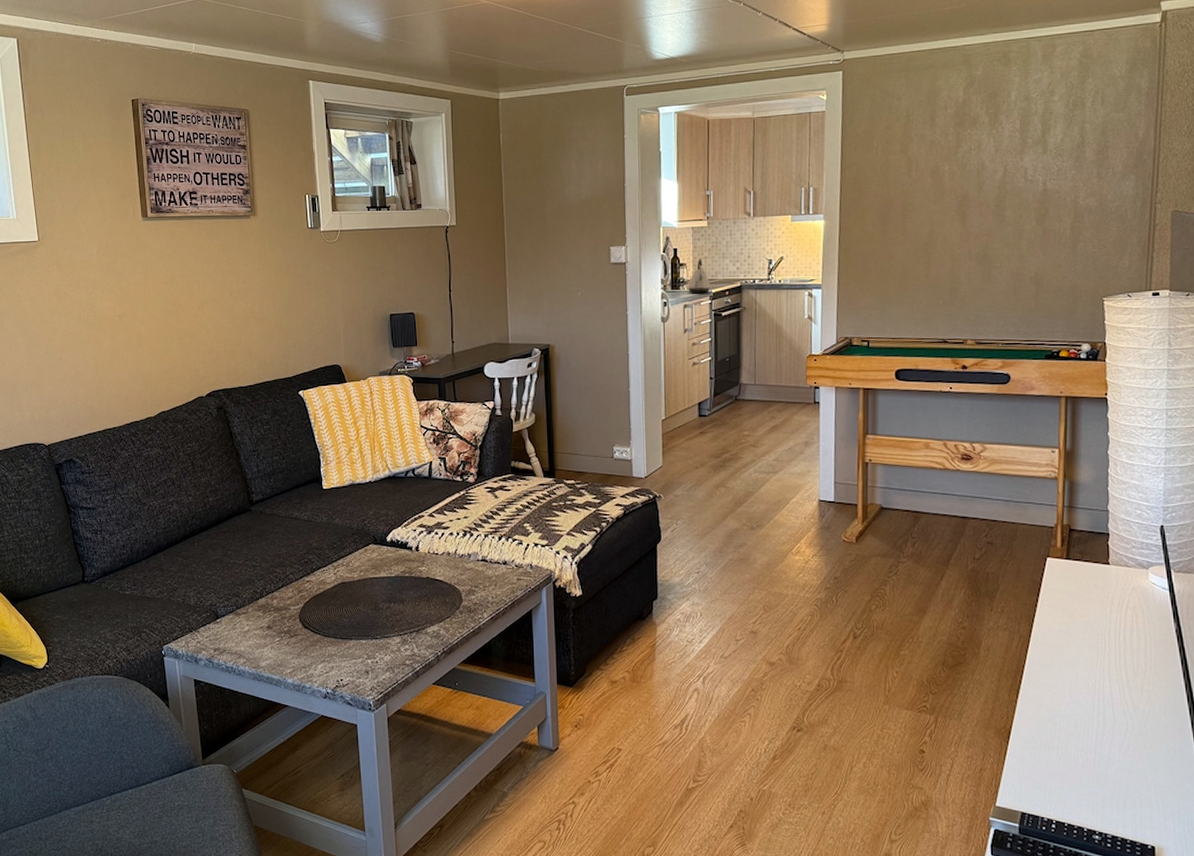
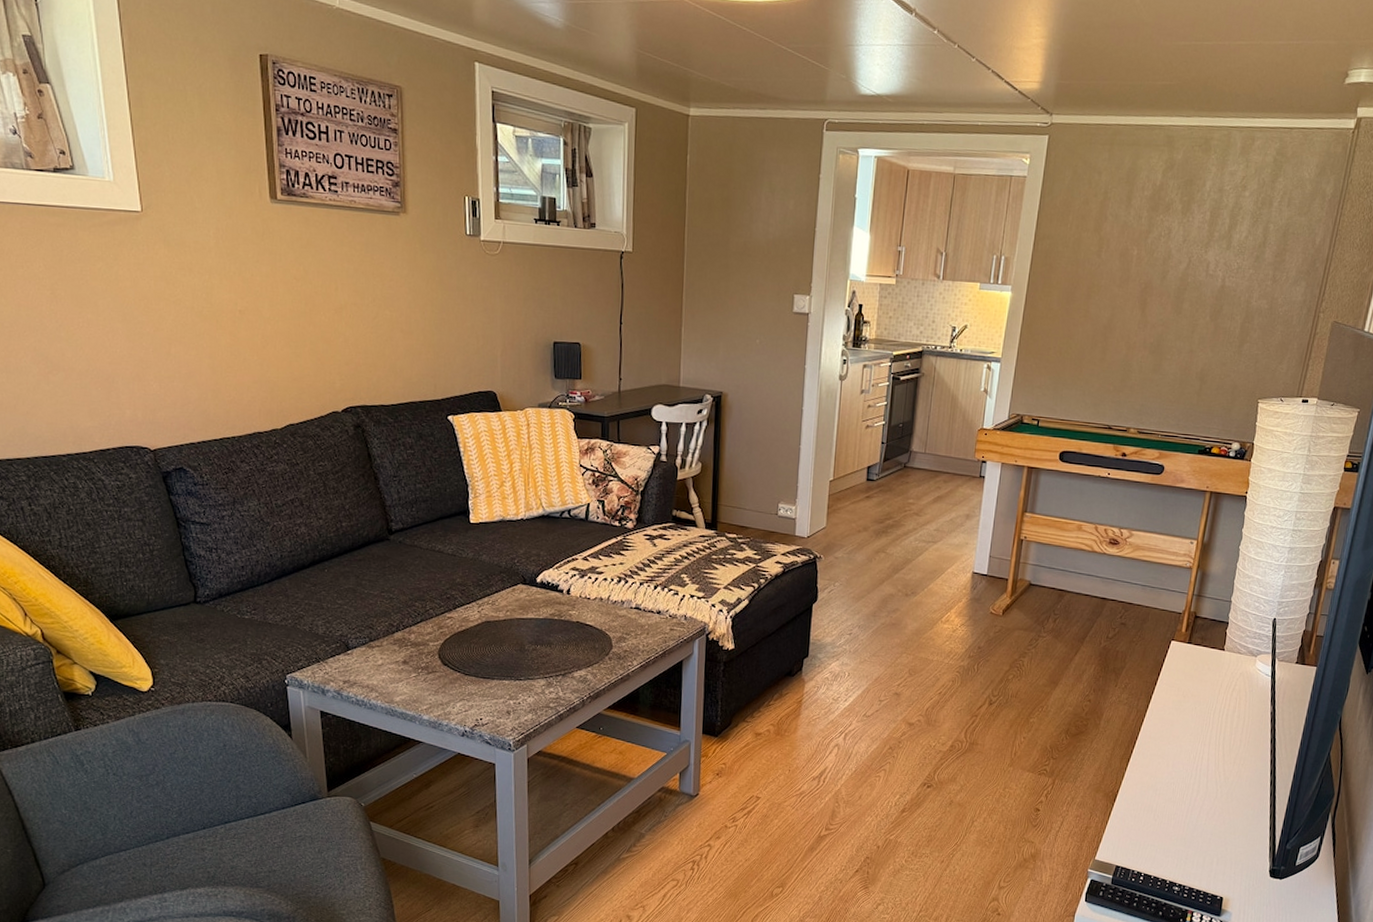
kettle: present [687,258,711,294] -> none [869,317,892,355]

